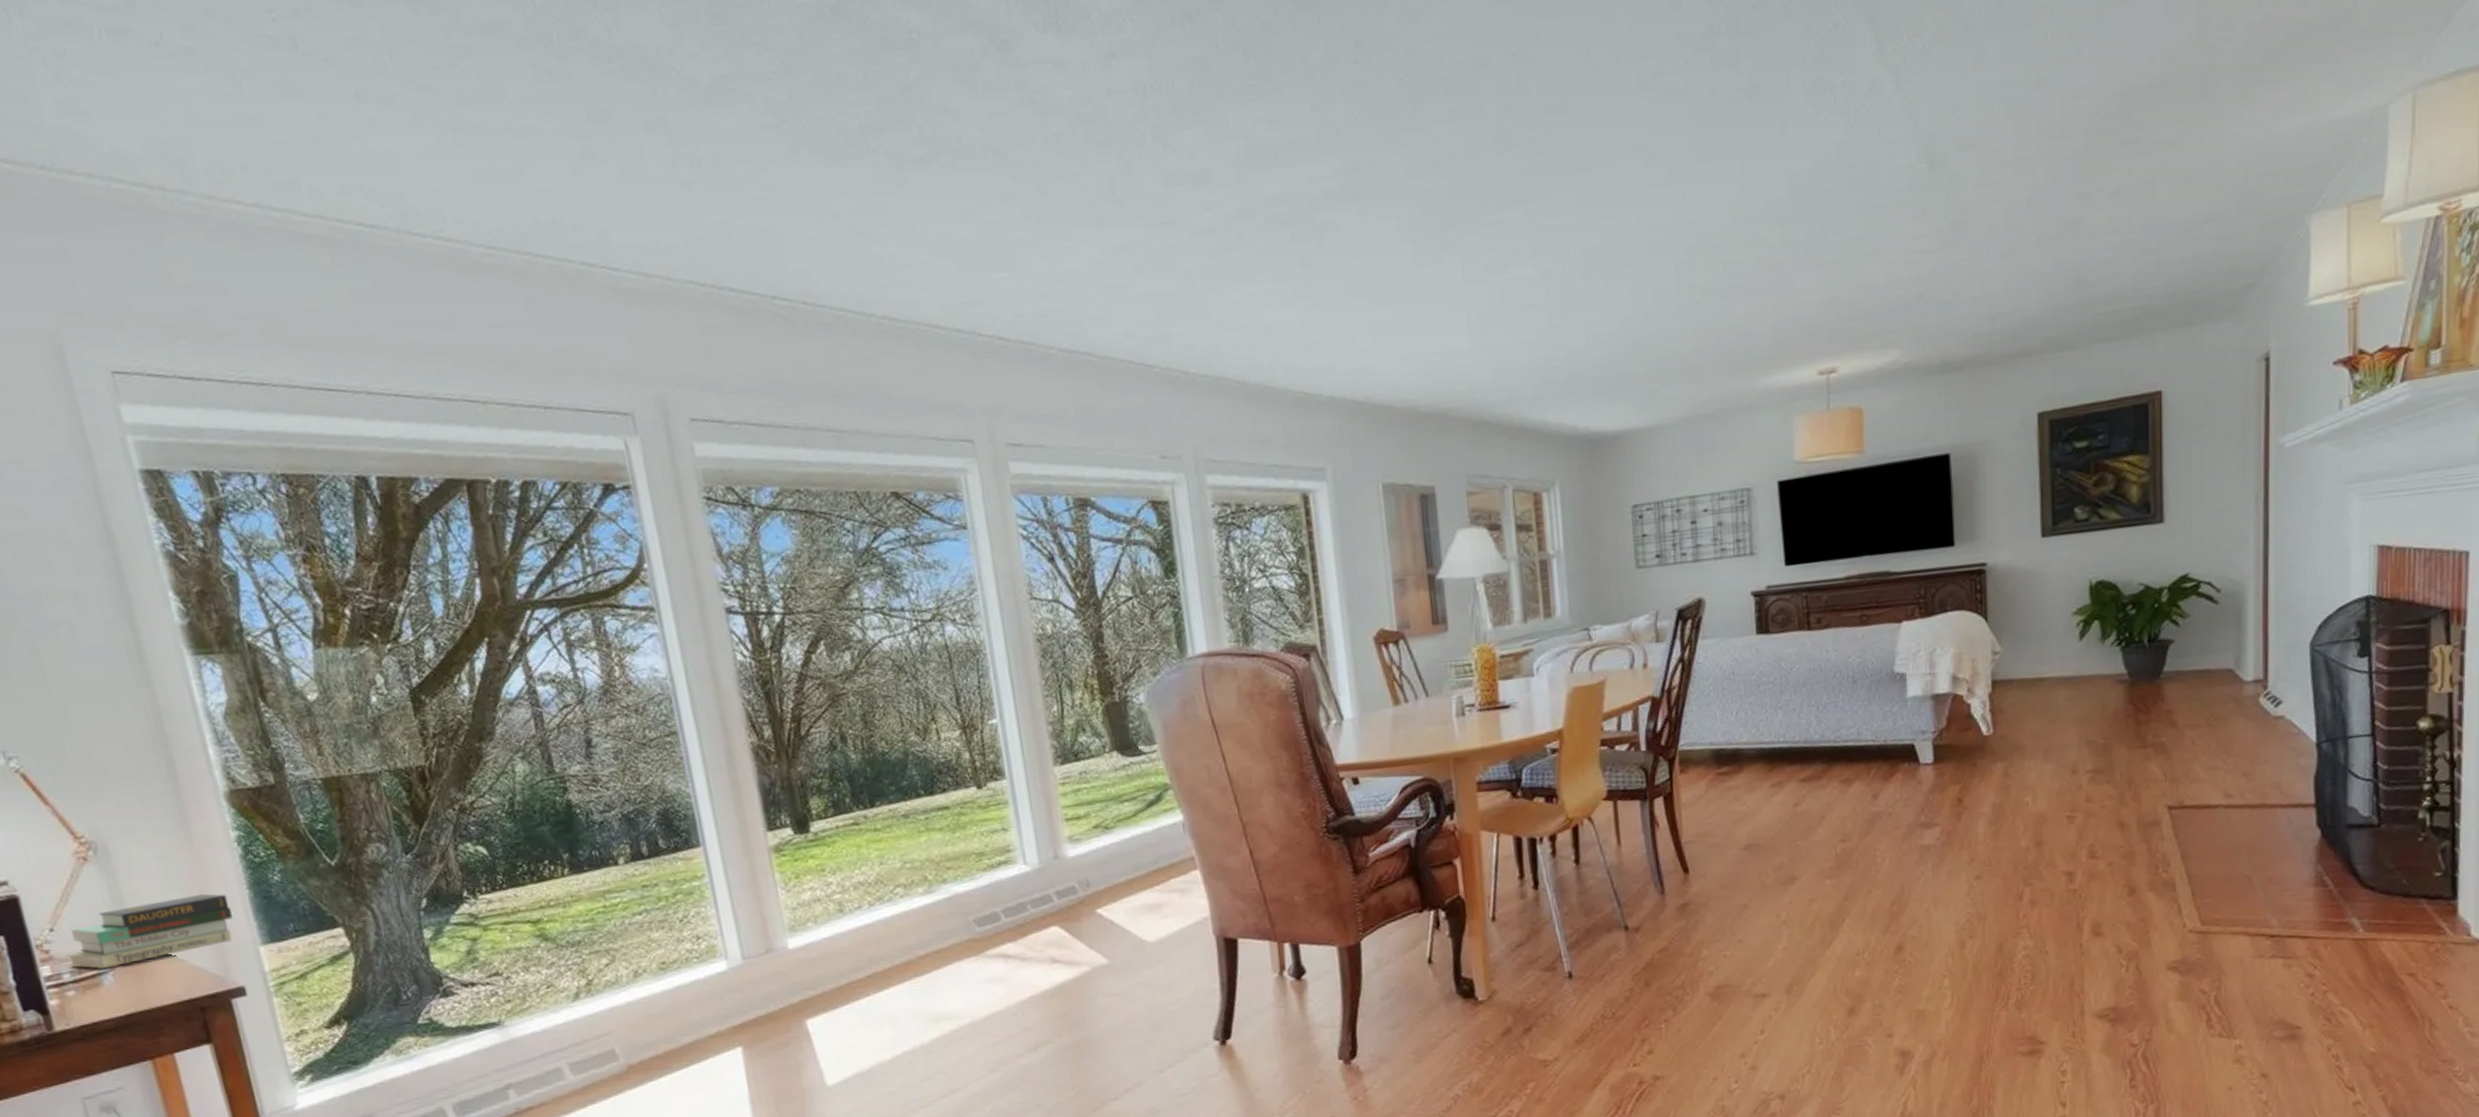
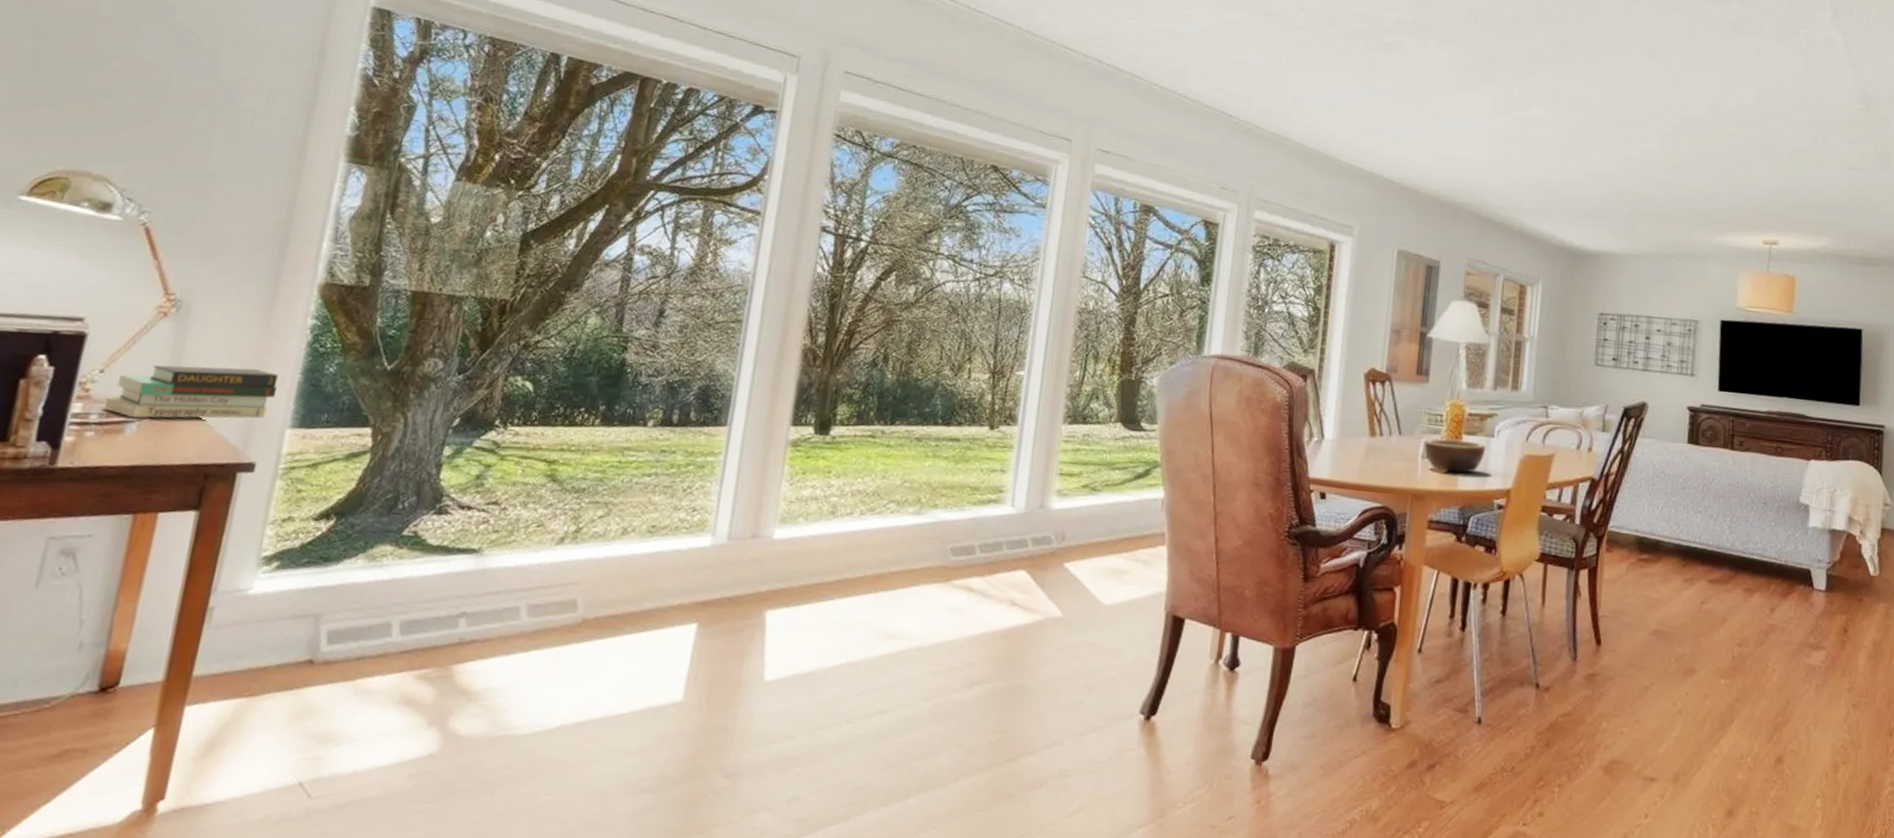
bowl: none [1456,684,1527,727] -> present [1424,438,1485,473]

